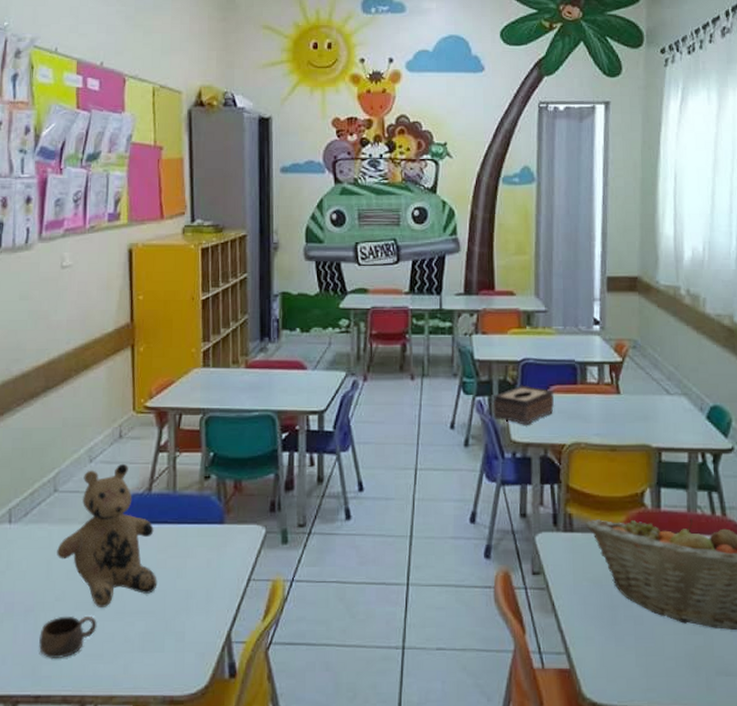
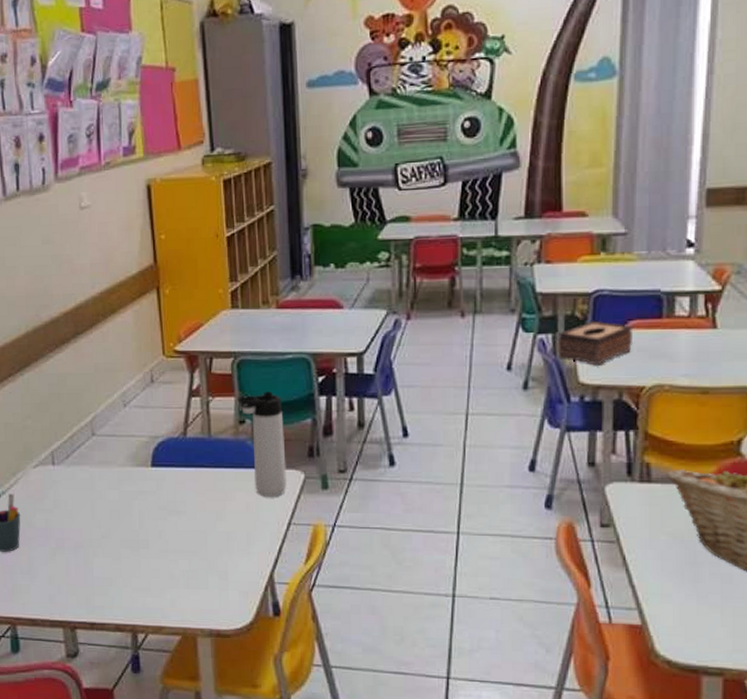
cup: present [39,616,97,660] -> none [90,552,143,591]
teddy bear: present [57,463,158,607] -> none [99,408,198,546]
thermos bottle: none [204,447,249,553] -> present [237,391,288,497]

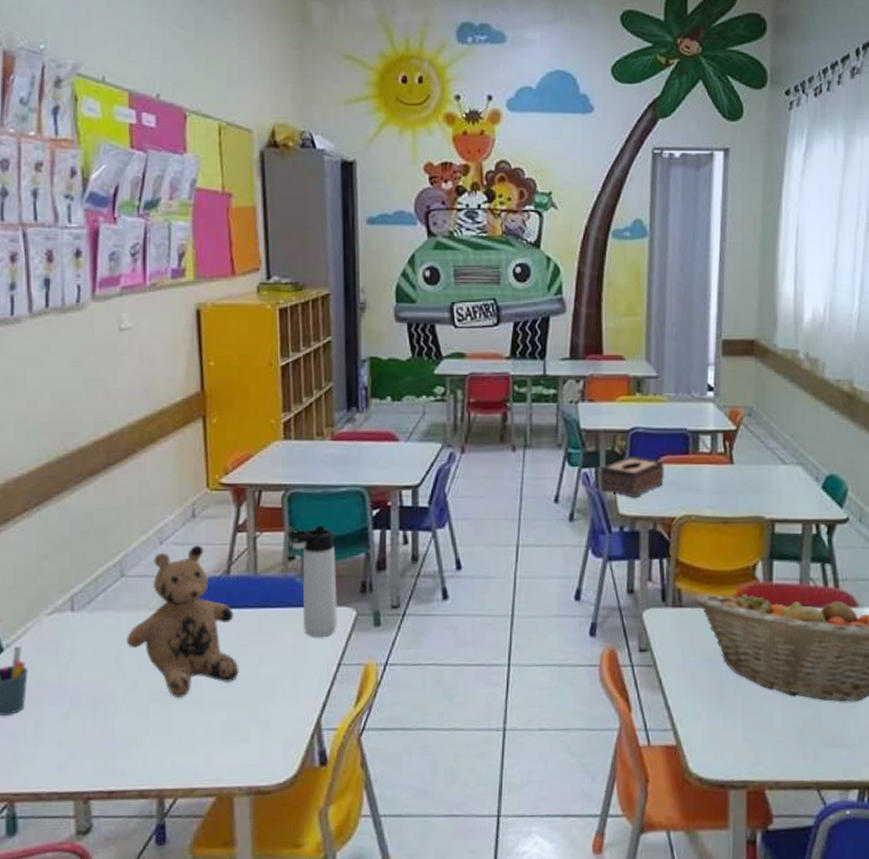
teddy bear: none [99,408,198,546] -> present [127,545,239,698]

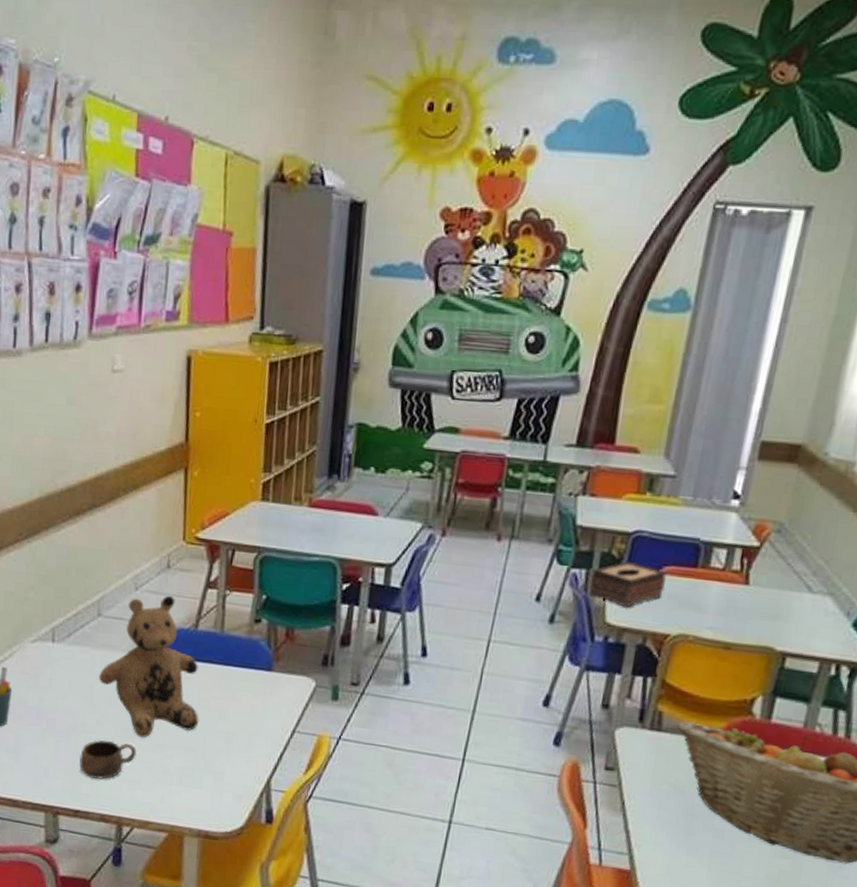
cup: none [111,707,174,753] -> present [79,740,137,780]
thermos bottle: present [287,525,339,637] -> none [255,592,302,702]

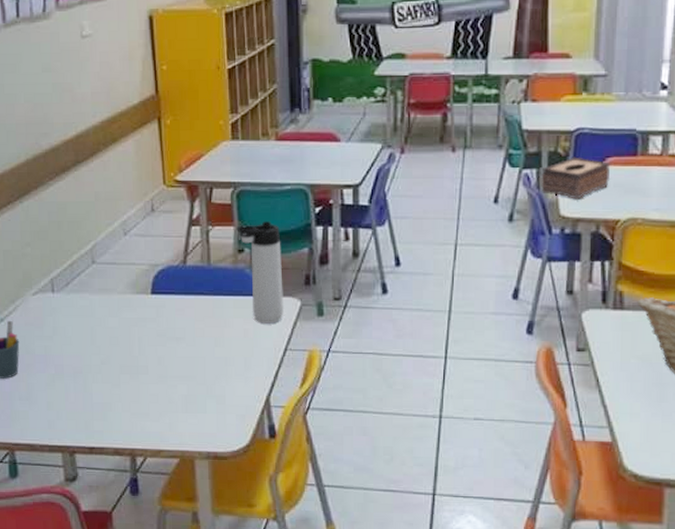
cup: present [79,740,137,780] -> none [89,378,142,416]
teddy bear: present [99,595,199,738] -> none [99,236,197,371]
thermos bottle: none [255,592,302,702] -> present [236,221,285,324]

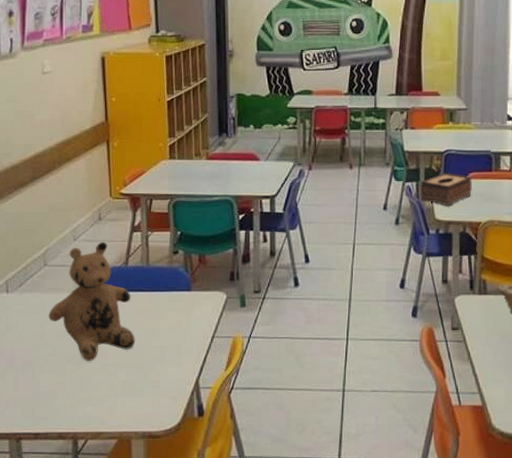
teddy bear: none [99,236,197,371] -> present [49,241,135,361]
thermos bottle: present [236,221,285,324] -> none [172,227,213,315]

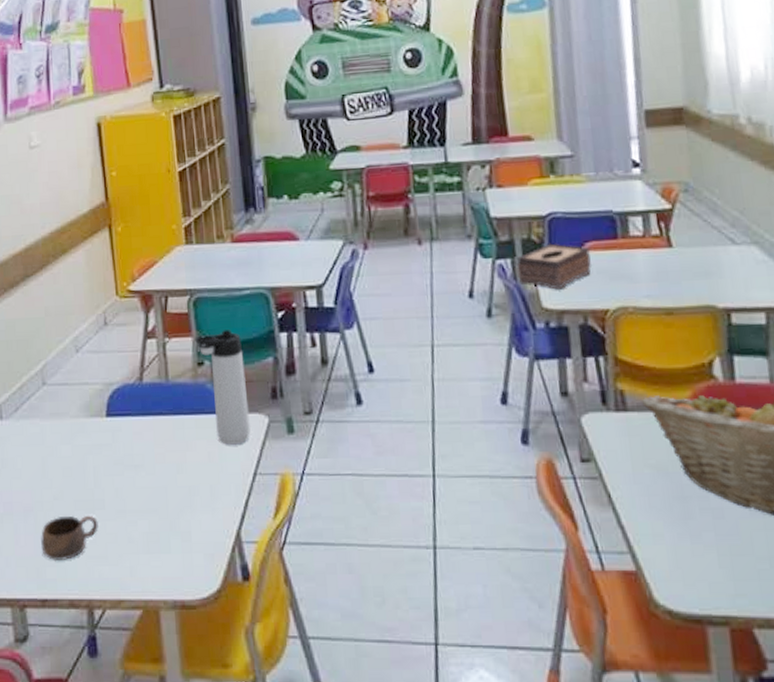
cup: none [37,368,85,404] -> present [41,515,99,562]
teddy bear: present [49,241,135,361] -> none [51,352,158,506]
thermos bottle: none [172,227,213,315] -> present [195,330,251,445]

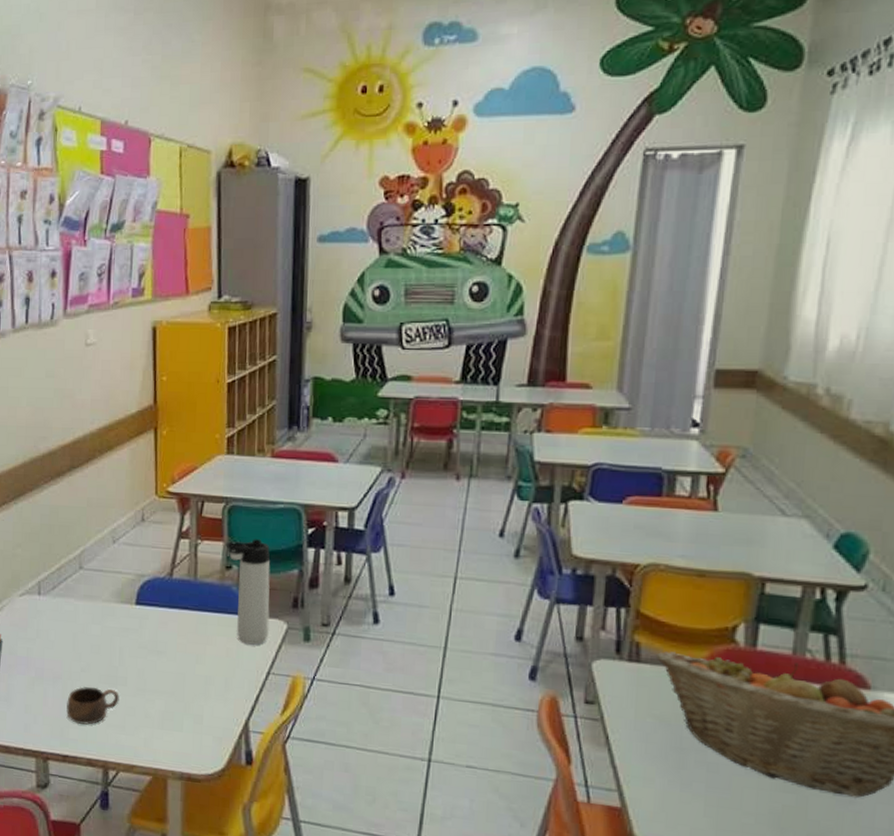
tissue box: present [516,243,591,290] -> none [552,493,630,539]

